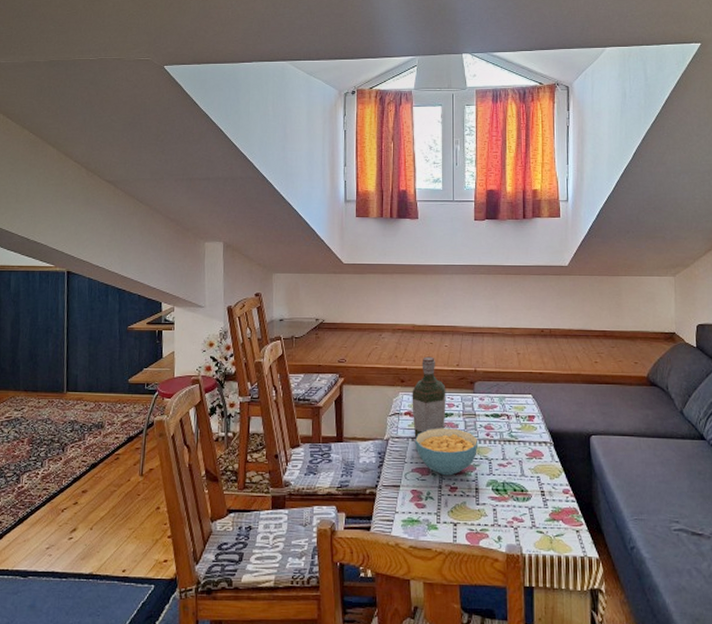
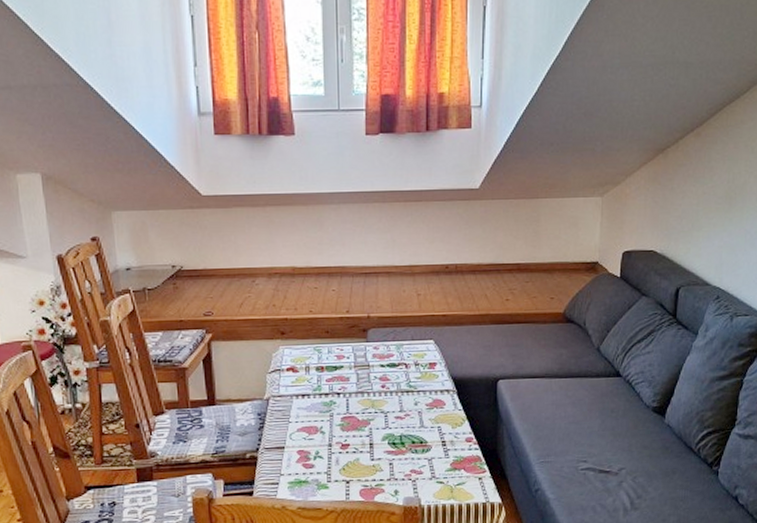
bottle: present [412,356,446,438] -> none [294,303,335,395]
cereal bowl: present [415,428,479,476] -> none [300,381,373,433]

